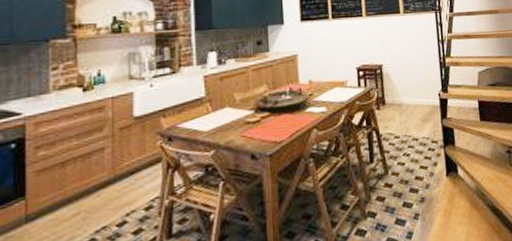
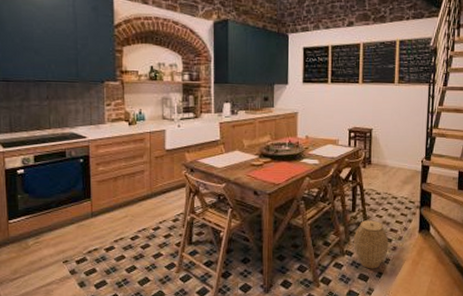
woven basket: none [375,169,416,230] -> present [353,220,389,269]

